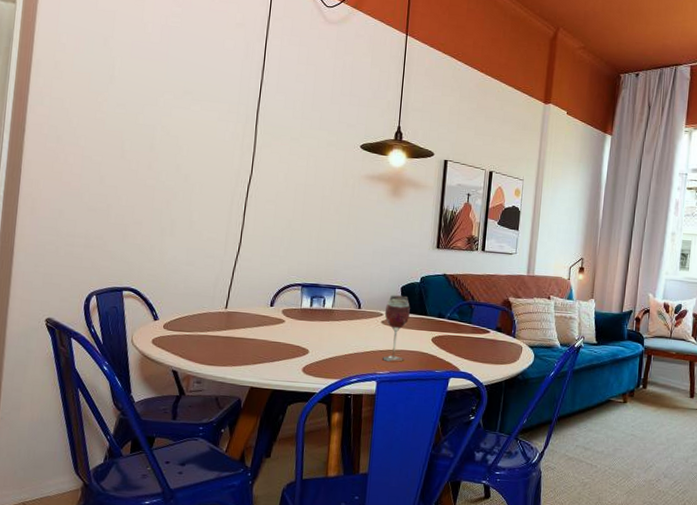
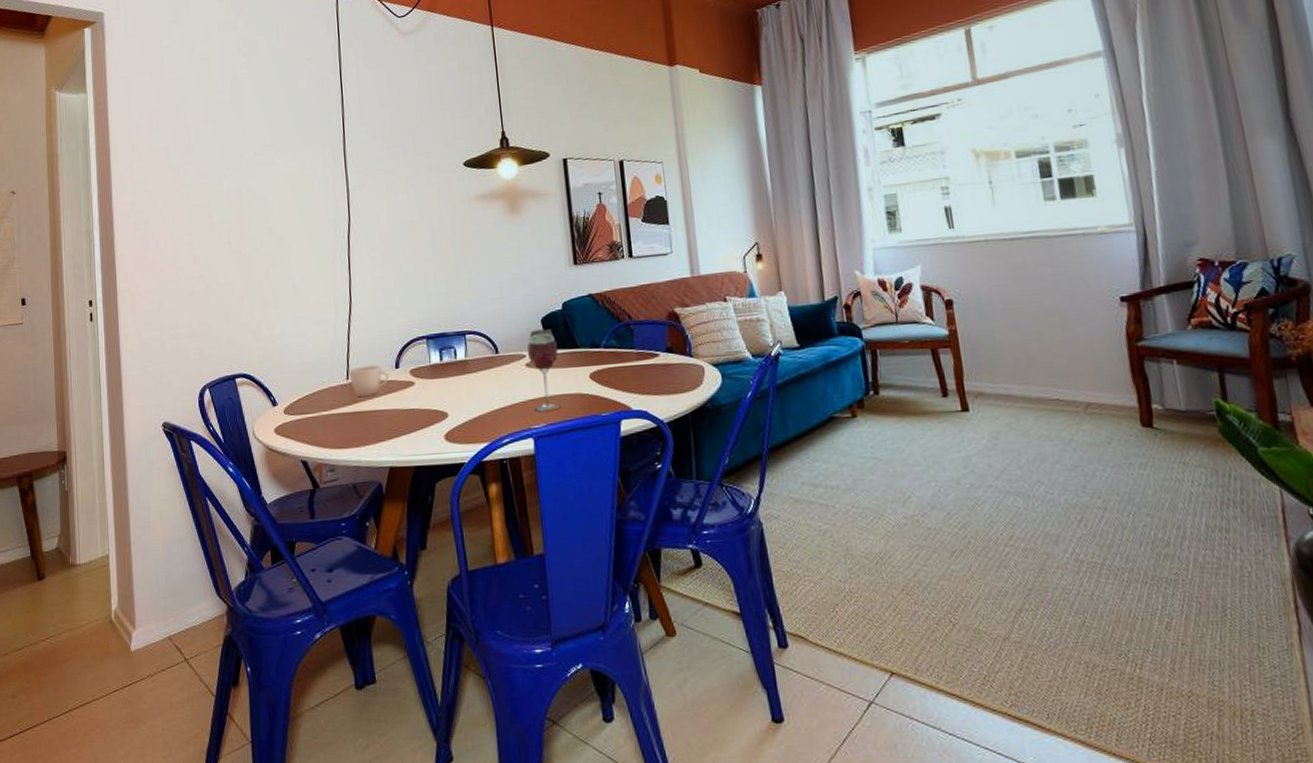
cup: none [228,299,263,326] -> present [349,365,389,398]

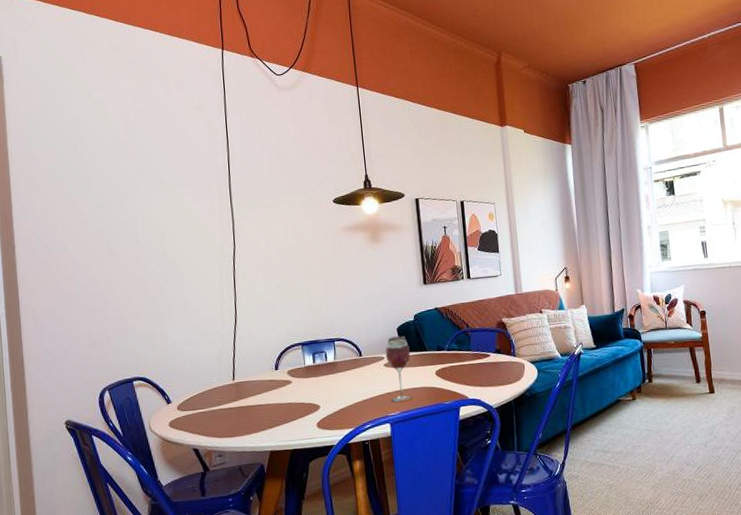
cup: present [349,365,389,398] -> none [235,367,269,395]

